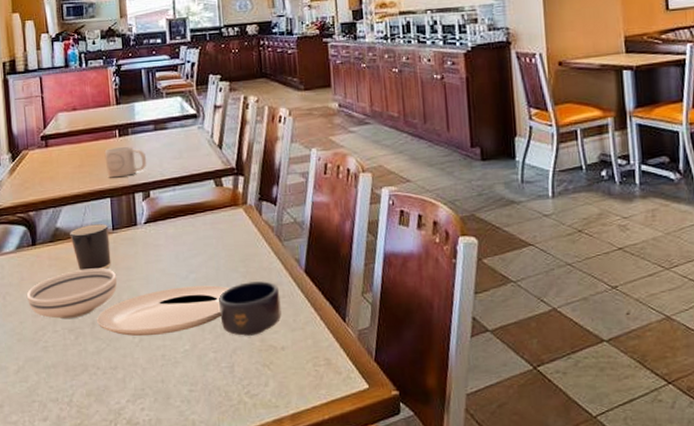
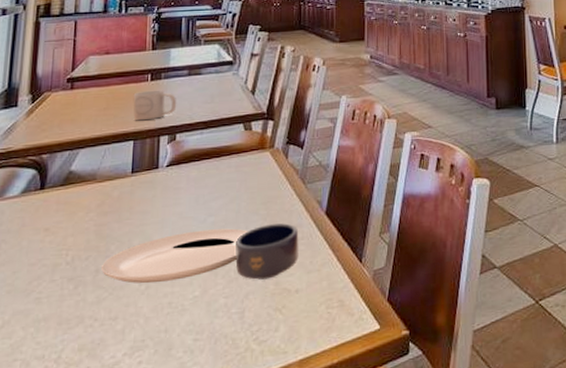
bowl: present [26,268,117,320] -> none [25,212,129,268]
mug: present [70,224,111,271] -> none [84,167,128,216]

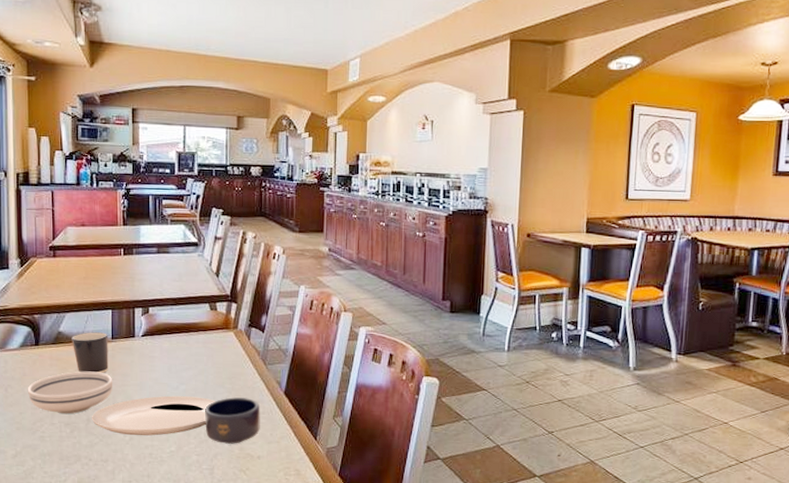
bowl: none [25,212,129,268] -> present [27,371,112,415]
mug: none [84,167,128,216] -> present [71,332,109,374]
mug: present [133,90,177,121] -> none [109,264,148,293]

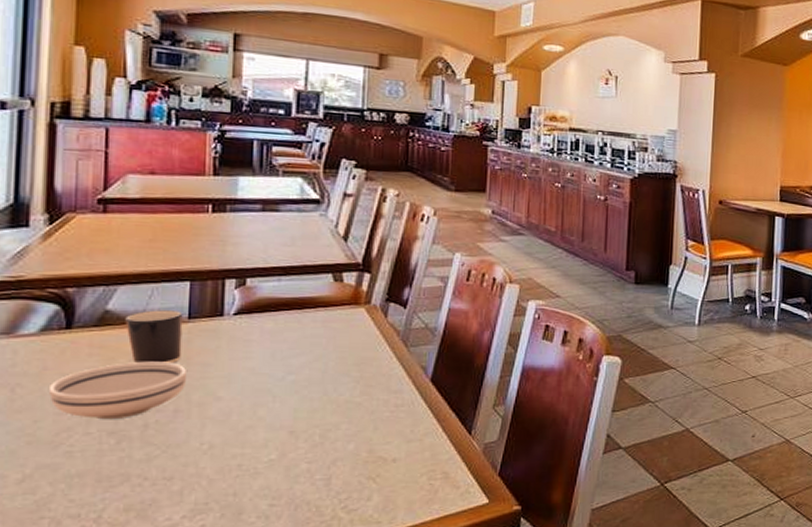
plate: present [92,395,216,436] -> none [152,389,337,443]
mug: present [204,397,260,444] -> none [320,388,398,446]

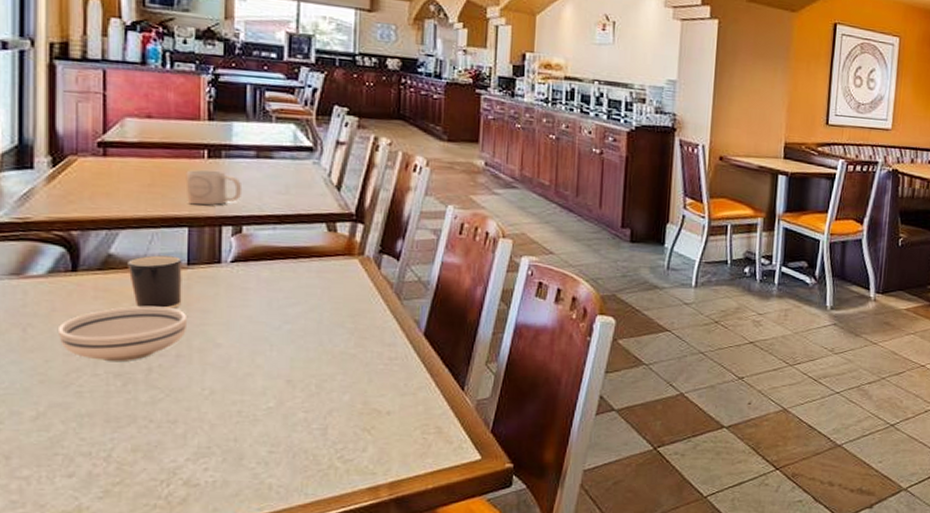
mug: none [188,224,247,259] -> present [185,170,243,206]

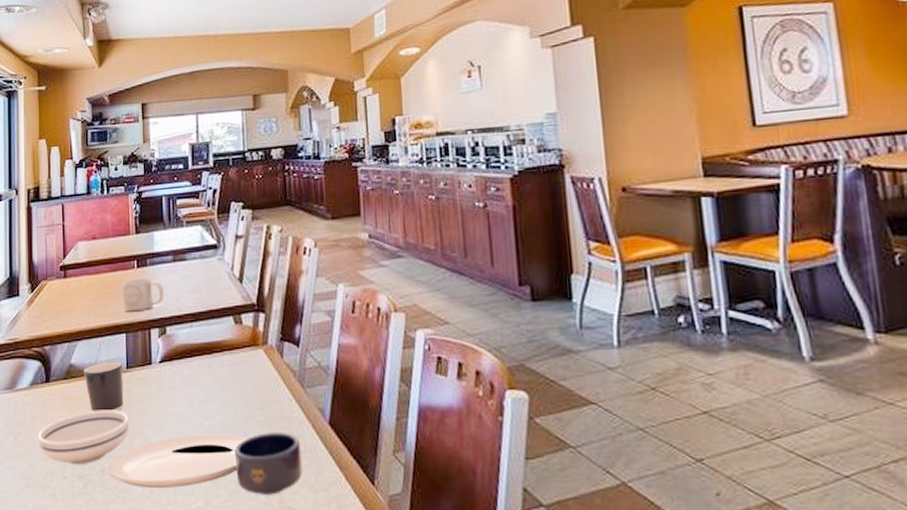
plate: none [155,337,332,389] -> present [107,434,247,489]
mug: none [316,339,392,397] -> present [234,433,303,495]

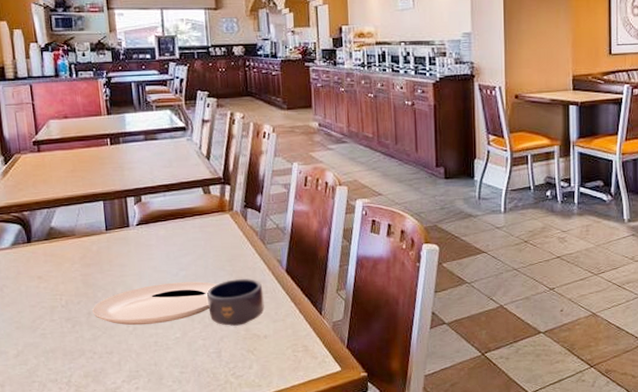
bowl: present [37,409,129,465] -> none [23,264,111,310]
mug: present [84,361,124,413] -> none [64,224,105,267]
mug: present [122,277,165,312] -> none [96,154,138,183]

